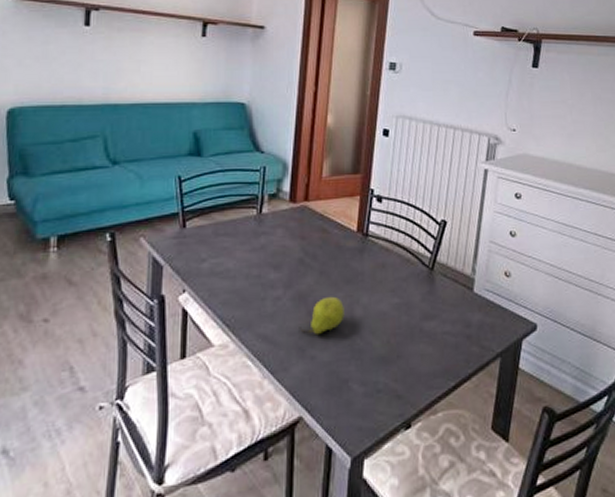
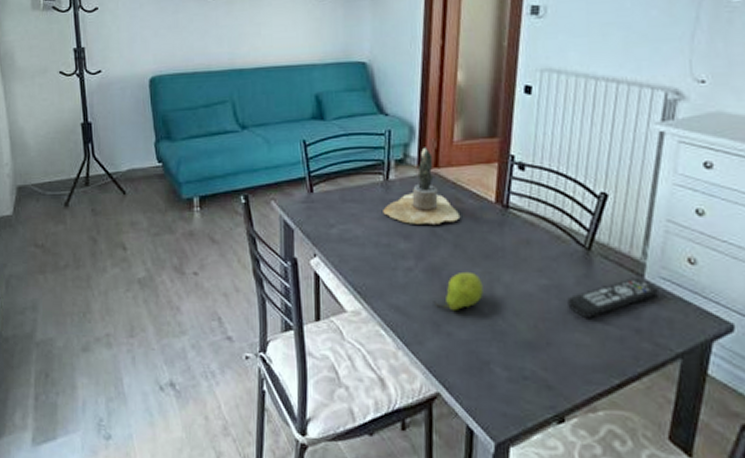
potted cactus: none [255,182,327,255] -> present [383,147,461,224]
remote control: none [415,291,485,330] -> present [567,278,660,318]

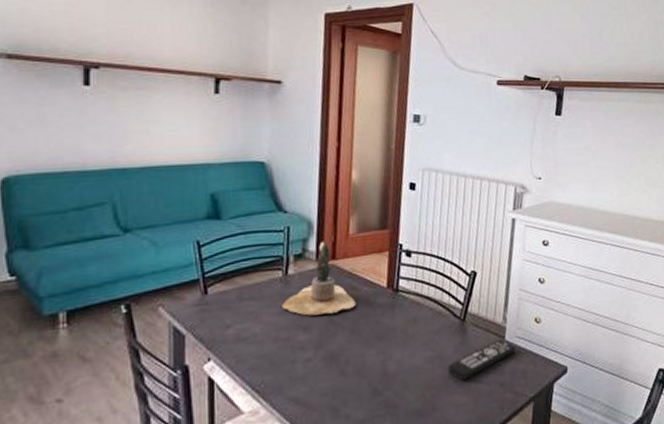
fruit: present [433,271,483,312] -> none [331,354,378,394]

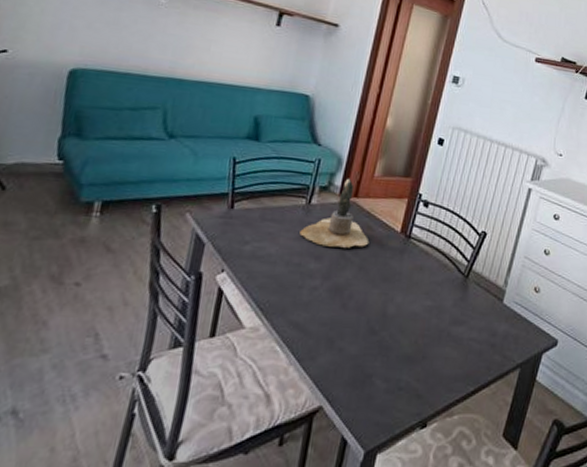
remote control: present [448,339,517,380] -> none [444,302,513,334]

